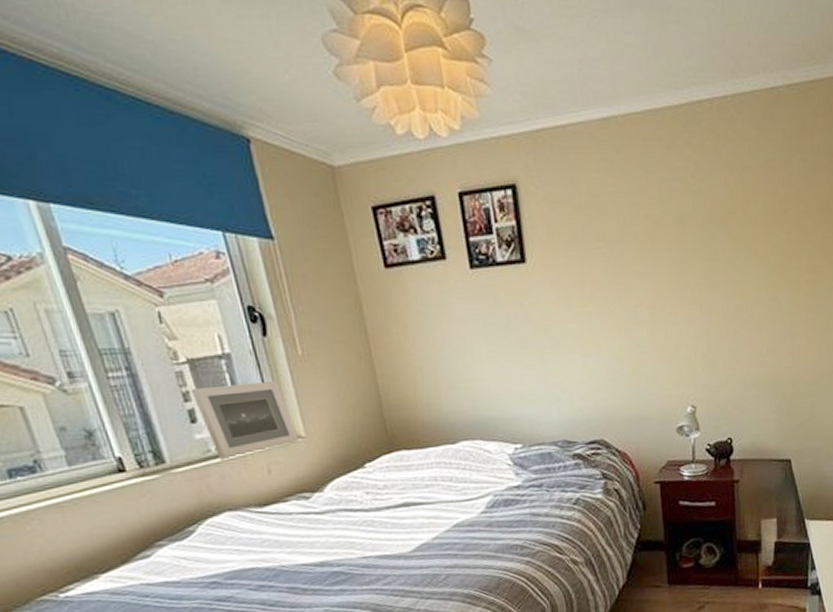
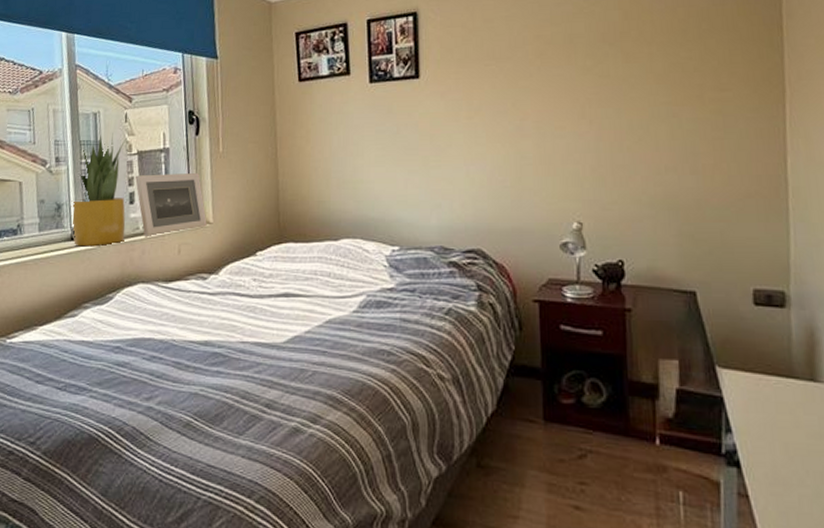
planter: none [106,338,194,479] -> present [70,133,126,247]

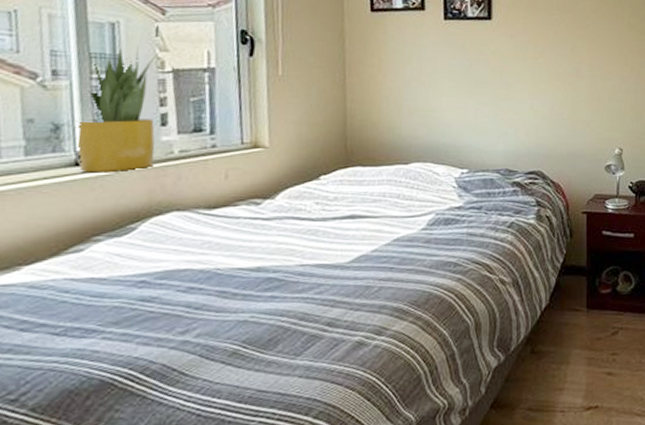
picture frame: present [135,173,207,236] -> none [169,94,262,161]

